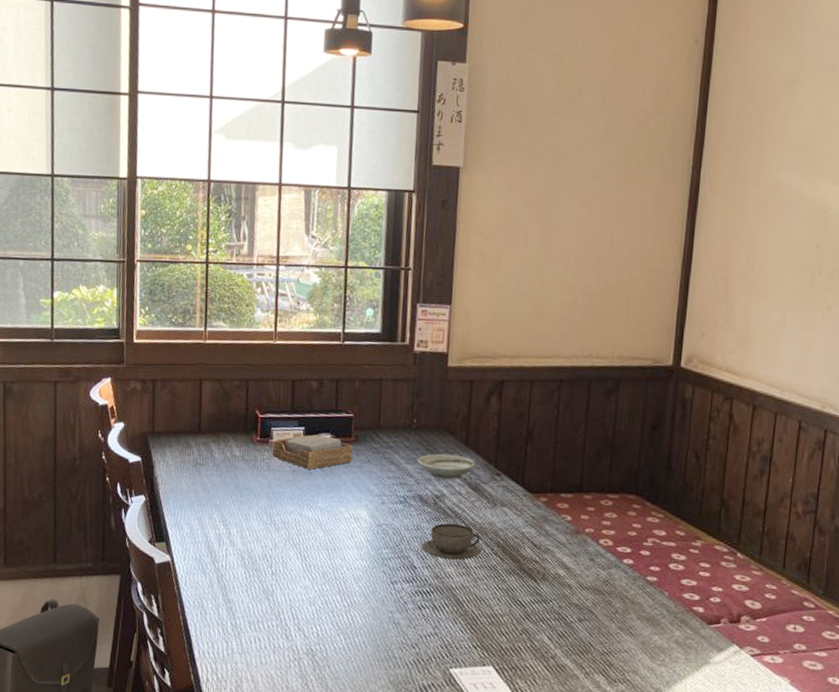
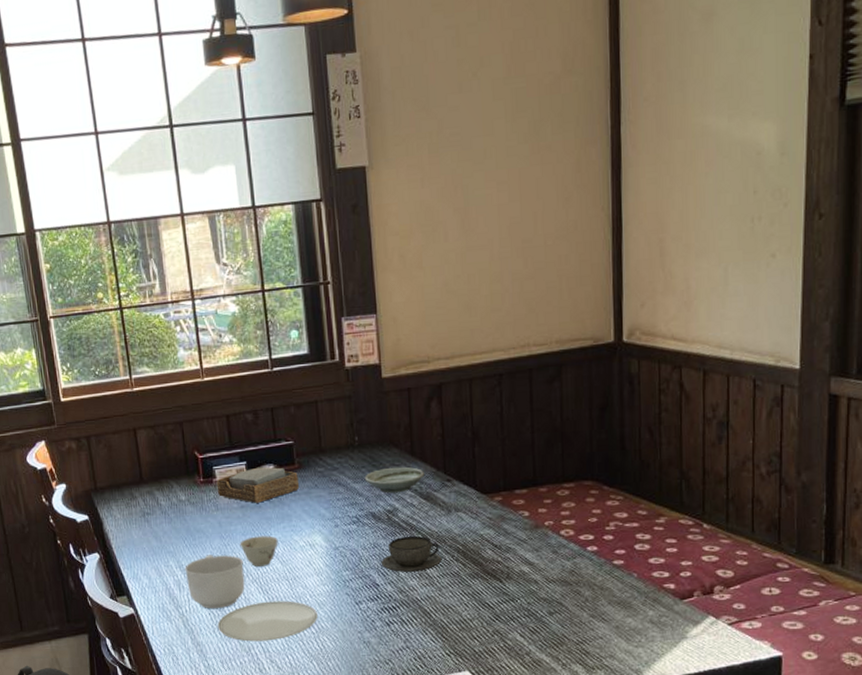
teacup: none [227,513,287,569] -> present [184,554,245,609]
plate: none [250,567,353,609] -> present [217,600,319,642]
teacup: none [285,501,324,533] -> present [239,535,278,567]

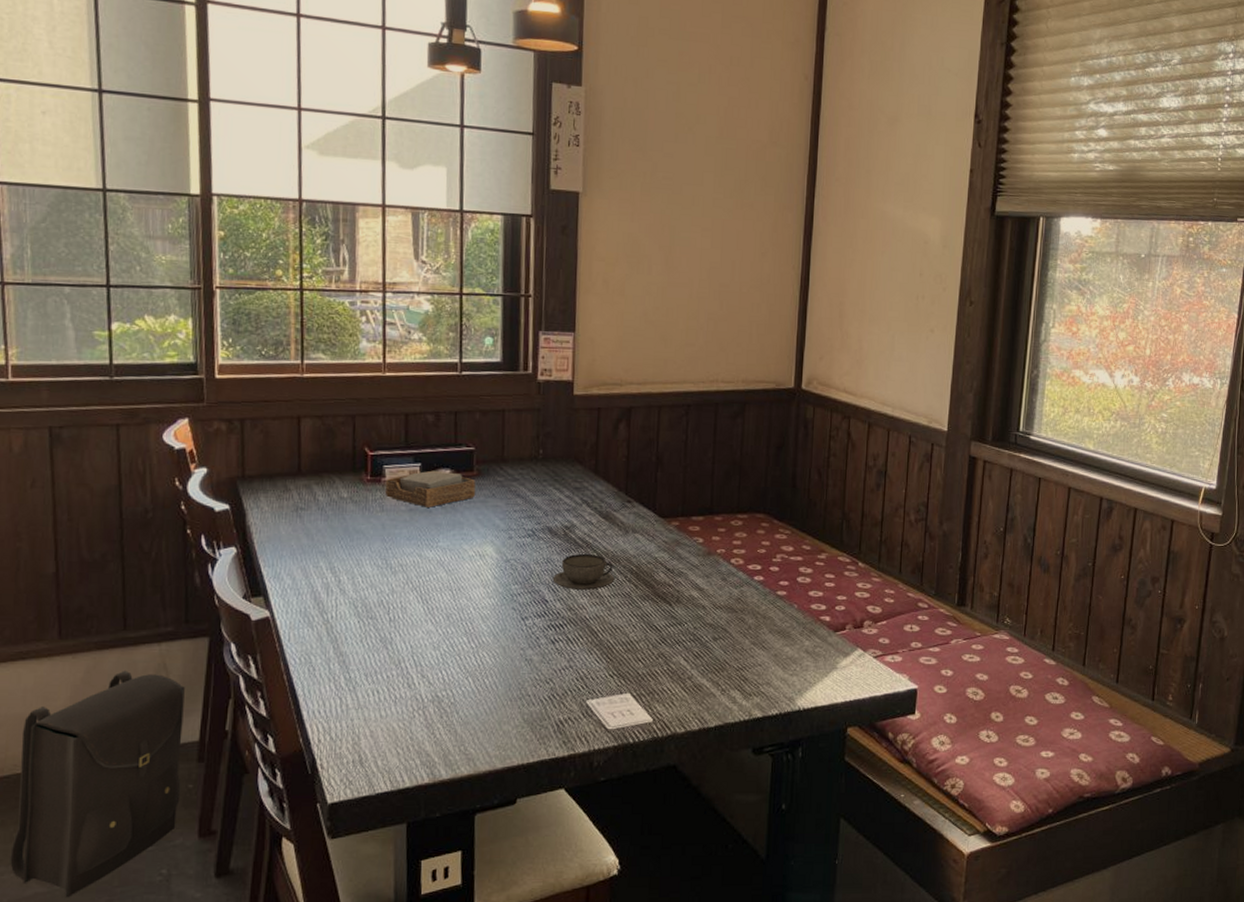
teacup: present [184,554,245,609] -> none [336,558,405,617]
plate: present [217,600,319,642] -> none [366,611,480,654]
teacup: present [239,535,278,567] -> none [402,542,446,574]
saucer: present [364,466,425,494] -> none [544,483,606,510]

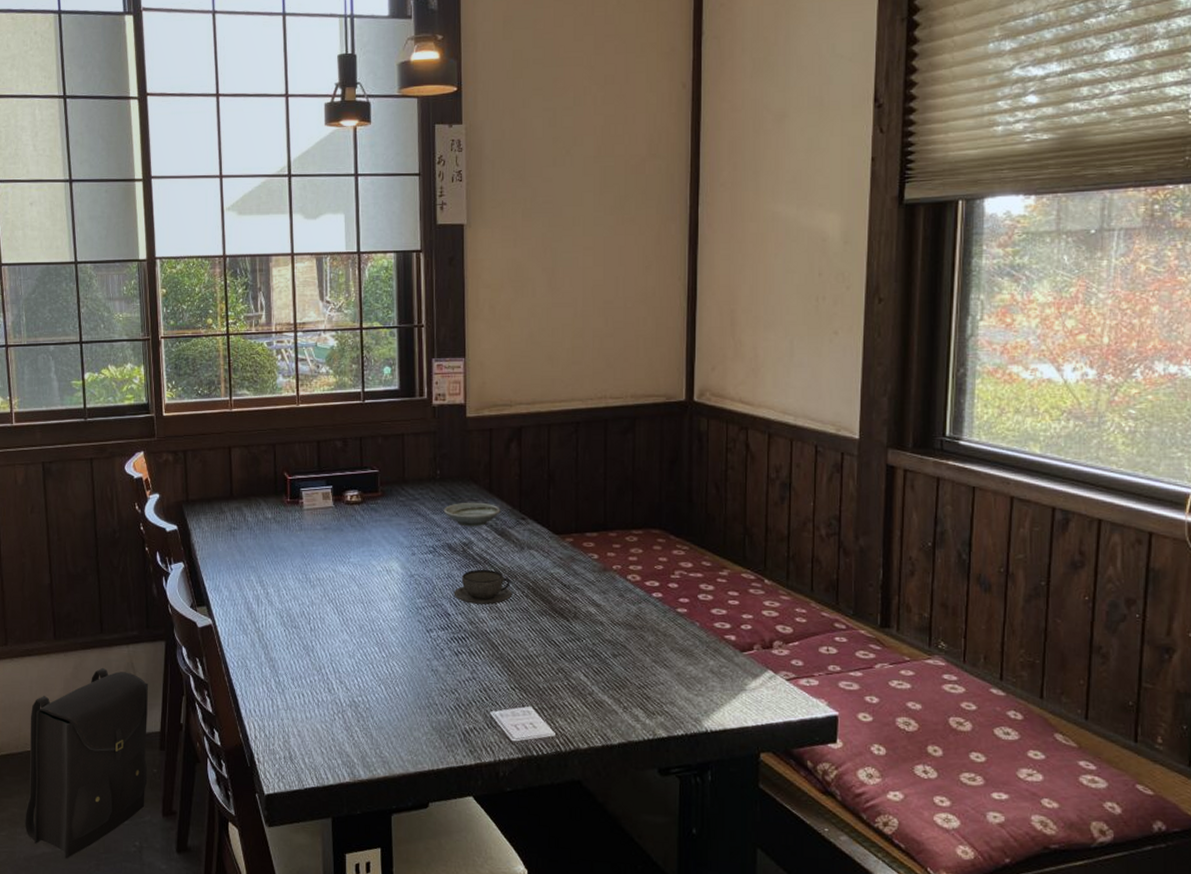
napkin holder: present [384,470,476,507] -> none [302,492,381,526]
saucer: none [544,483,606,510] -> present [443,502,501,527]

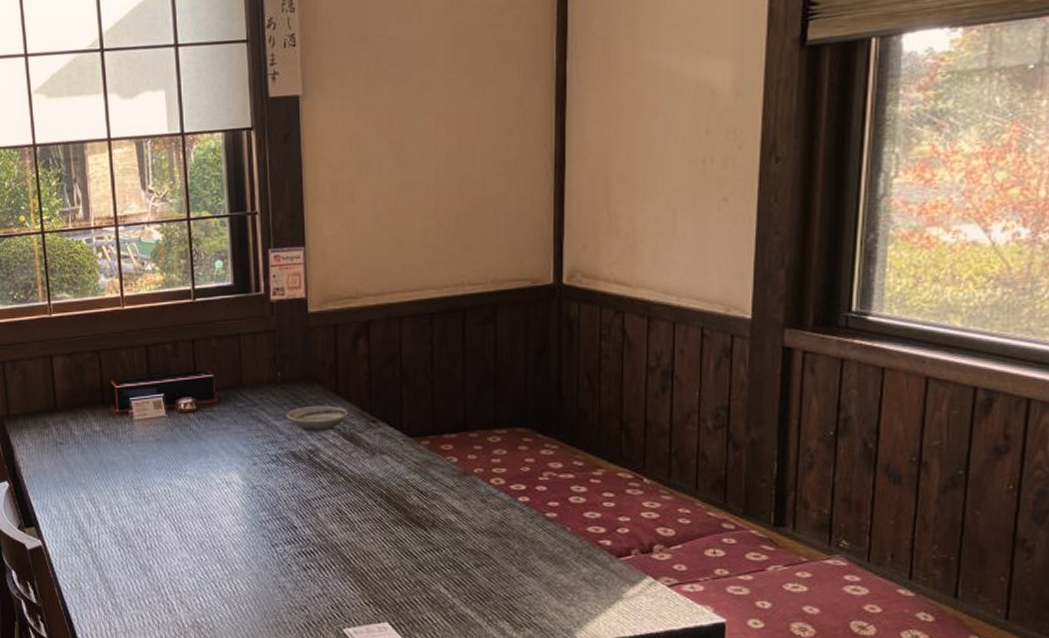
teacup: present [453,569,513,605] -> none [300,477,364,515]

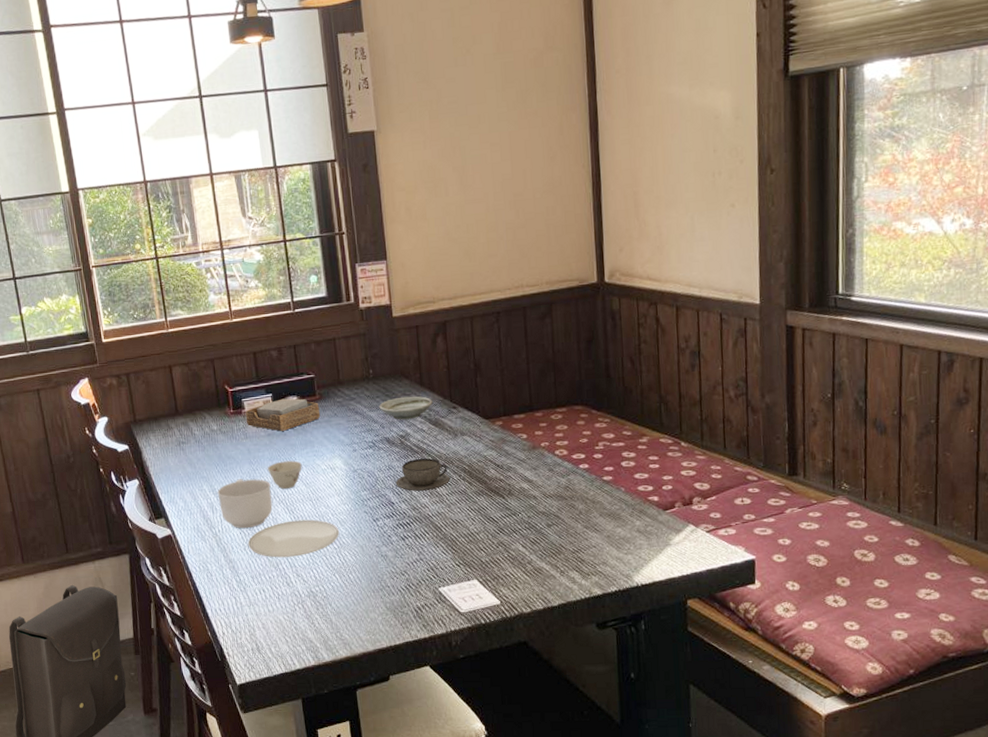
teacup: none [96,488,157,545] -> present [217,479,273,529]
plate: none [127,539,232,581] -> present [247,519,340,558]
napkin holder: none [132,400,218,437] -> present [245,398,321,431]
teacup: none [153,471,194,503] -> present [267,460,302,489]
teacup: none [300,477,364,515] -> present [395,458,451,491]

